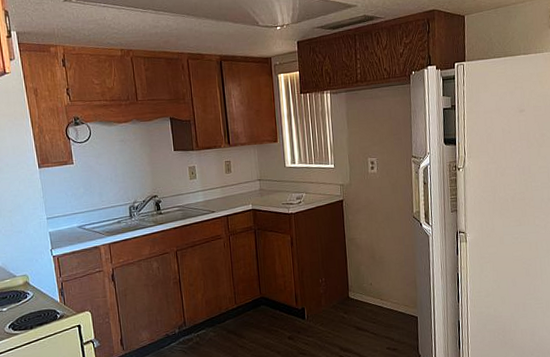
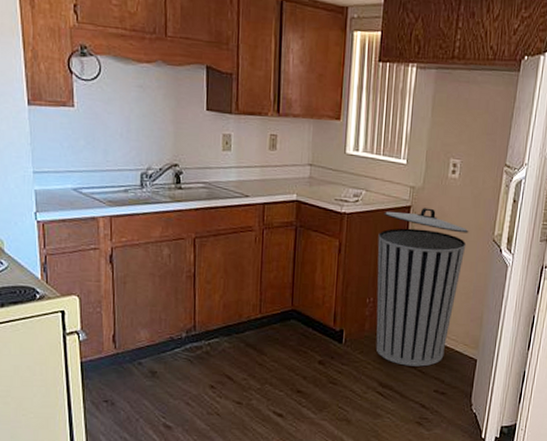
trash can: none [321,199,393,331] -> present [375,208,469,367]

